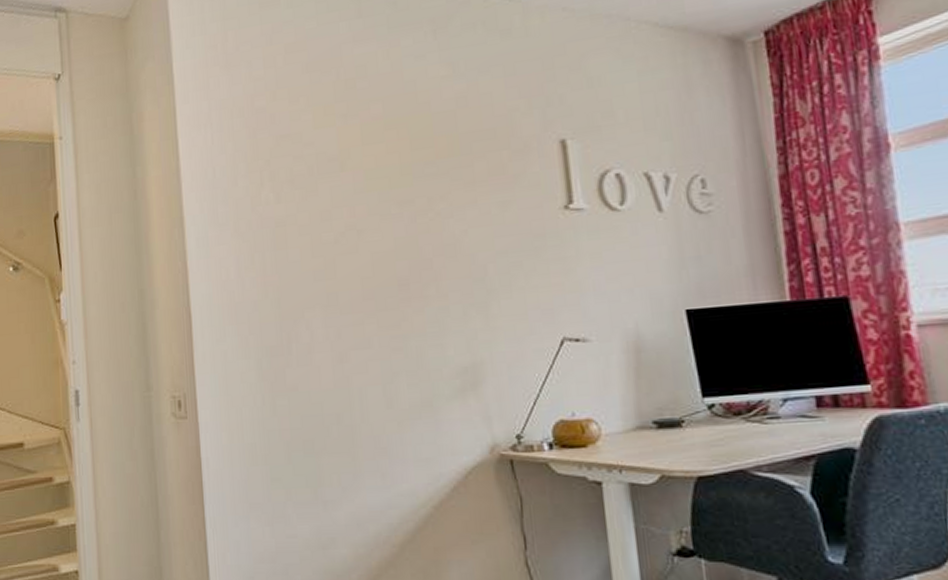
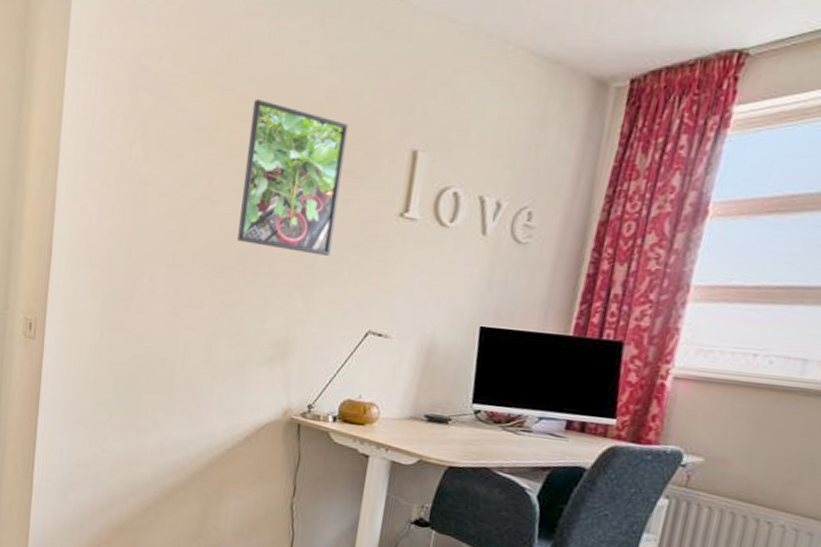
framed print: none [380,119,500,268] -> present [237,99,349,256]

